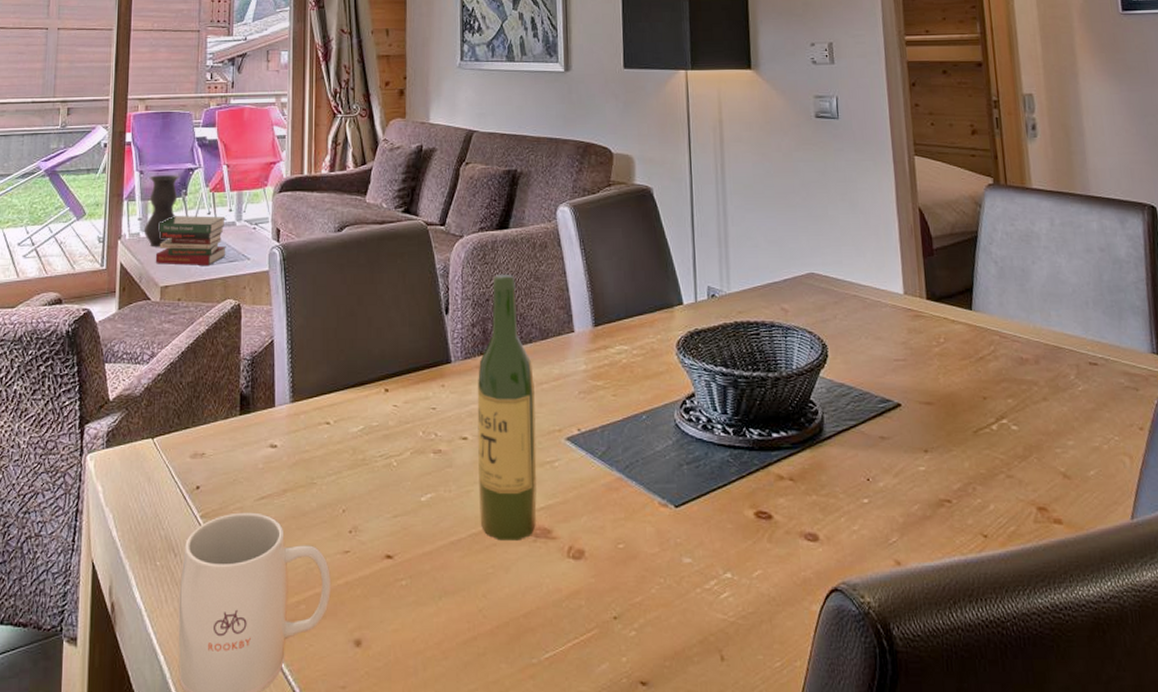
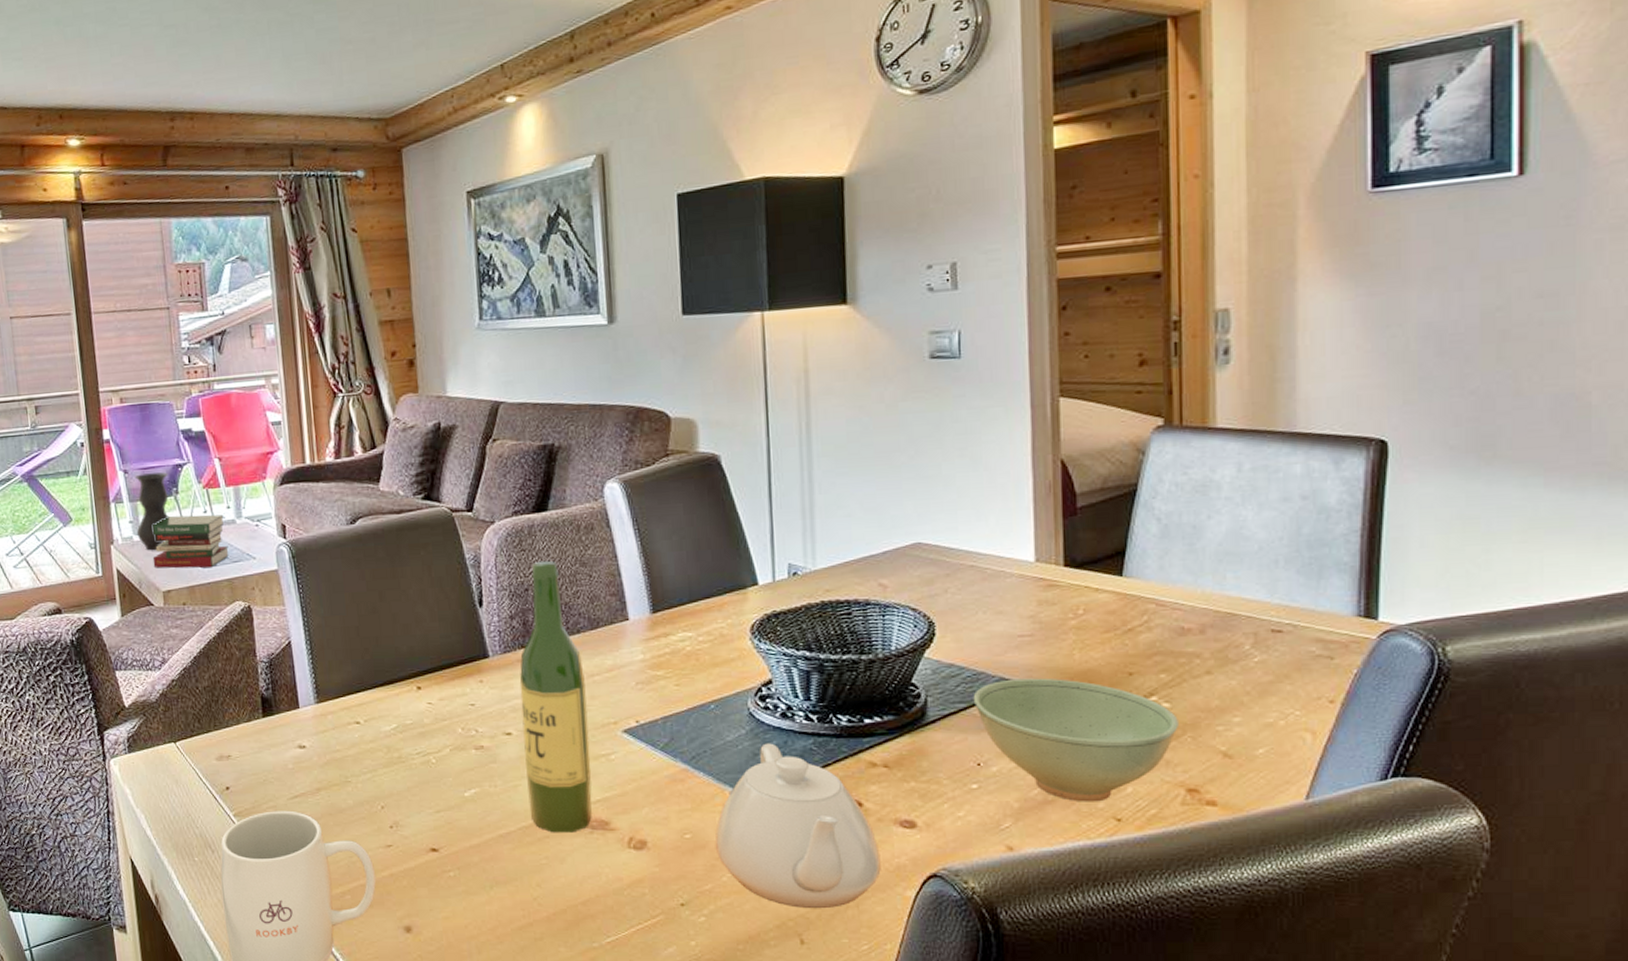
teapot: none [645,454,790,624] -> present [715,743,881,909]
bowl: none [860,399,1026,518] -> present [973,678,1178,802]

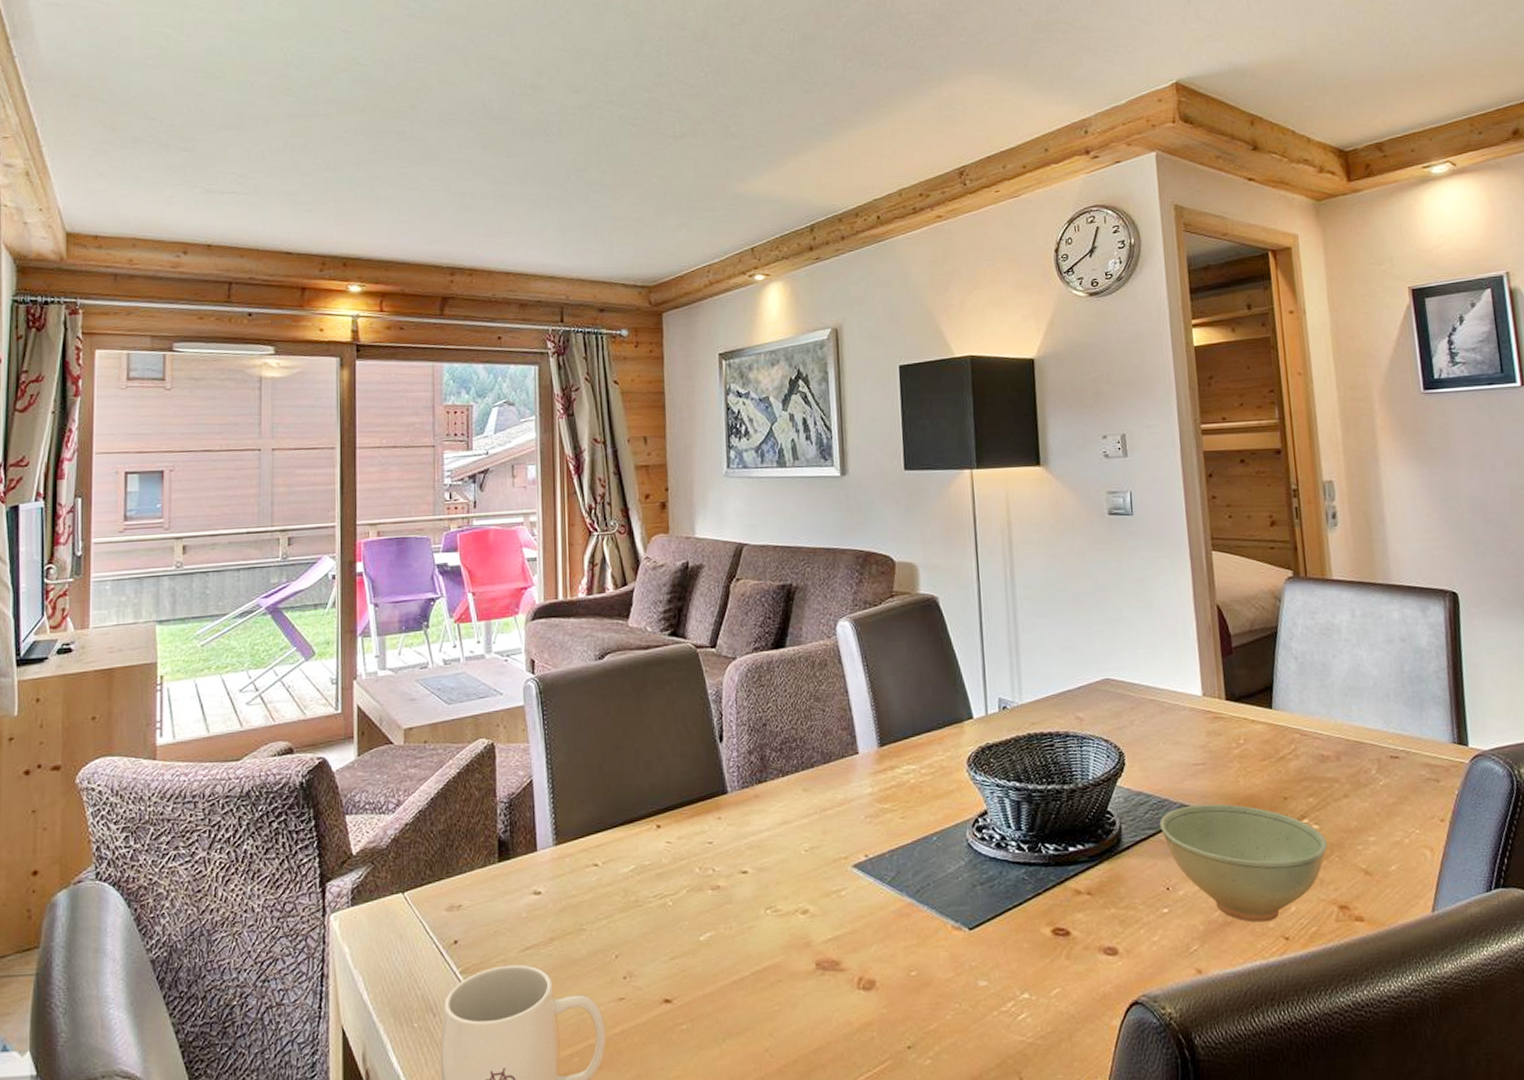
vase: present [134,472,170,550] -> none [382,606,421,686]
books: present [152,514,229,568] -> none [396,649,476,705]
wine bottle: present [519,560,592,833] -> none [756,695,824,976]
teapot: present [715,743,881,909] -> none [938,874,1089,1045]

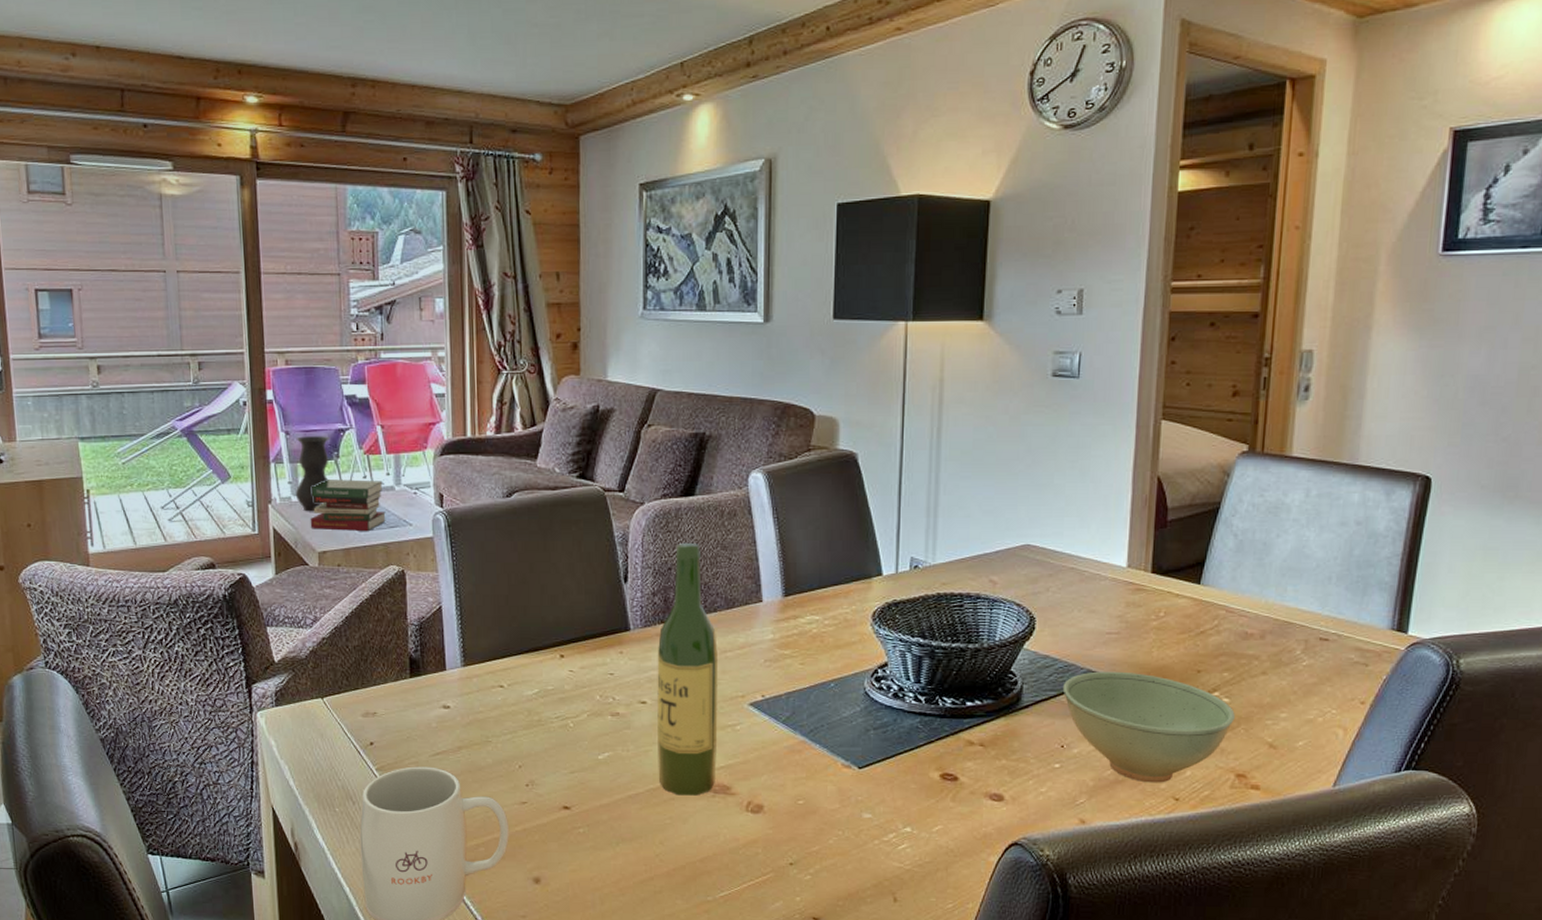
vase: none [382,606,421,686] -> present [295,436,331,511]
books: none [396,649,476,705] -> present [310,479,386,531]
wine bottle: none [756,695,824,976] -> present [657,542,718,796]

